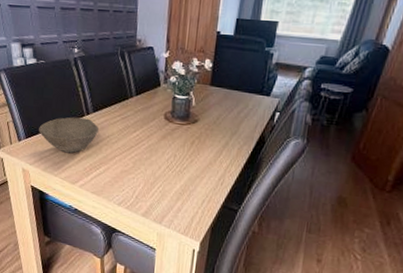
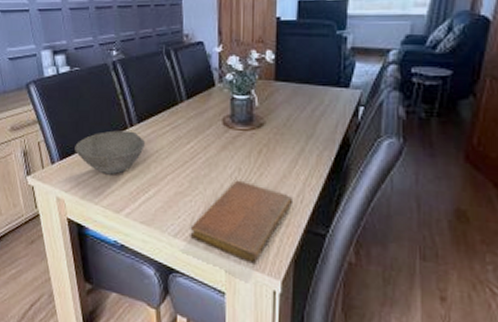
notebook: none [131,164,216,229] -> present [190,180,294,264]

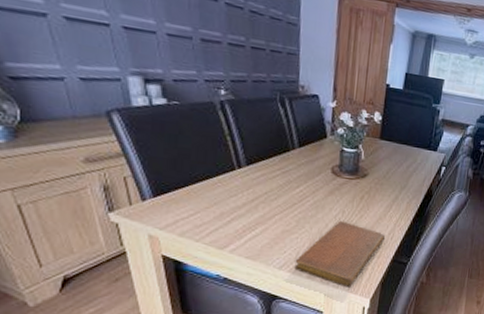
bowl: present [75,130,145,175] -> none [172,170,254,214]

